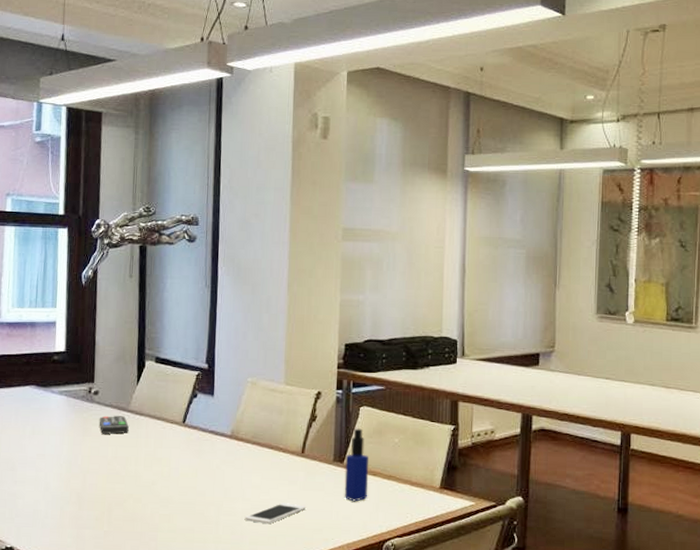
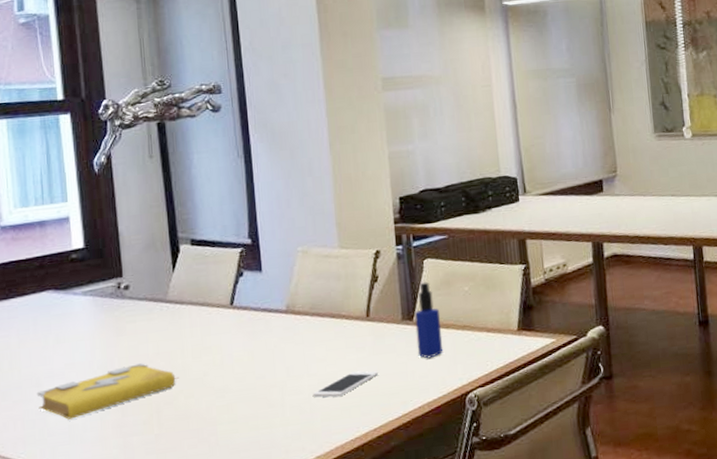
spell book: none [10,464,131,505] -> present [36,363,180,420]
remote control: present [99,415,129,434] -> none [133,308,170,331]

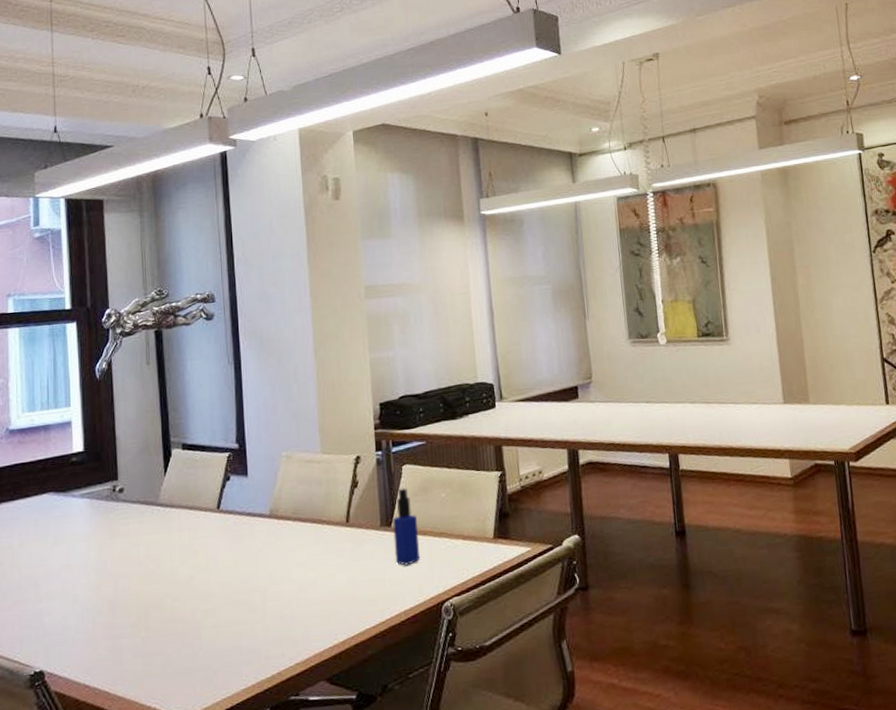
spell book: present [36,363,180,420] -> none [34,565,168,621]
cell phone: present [312,371,378,398] -> none [293,577,356,604]

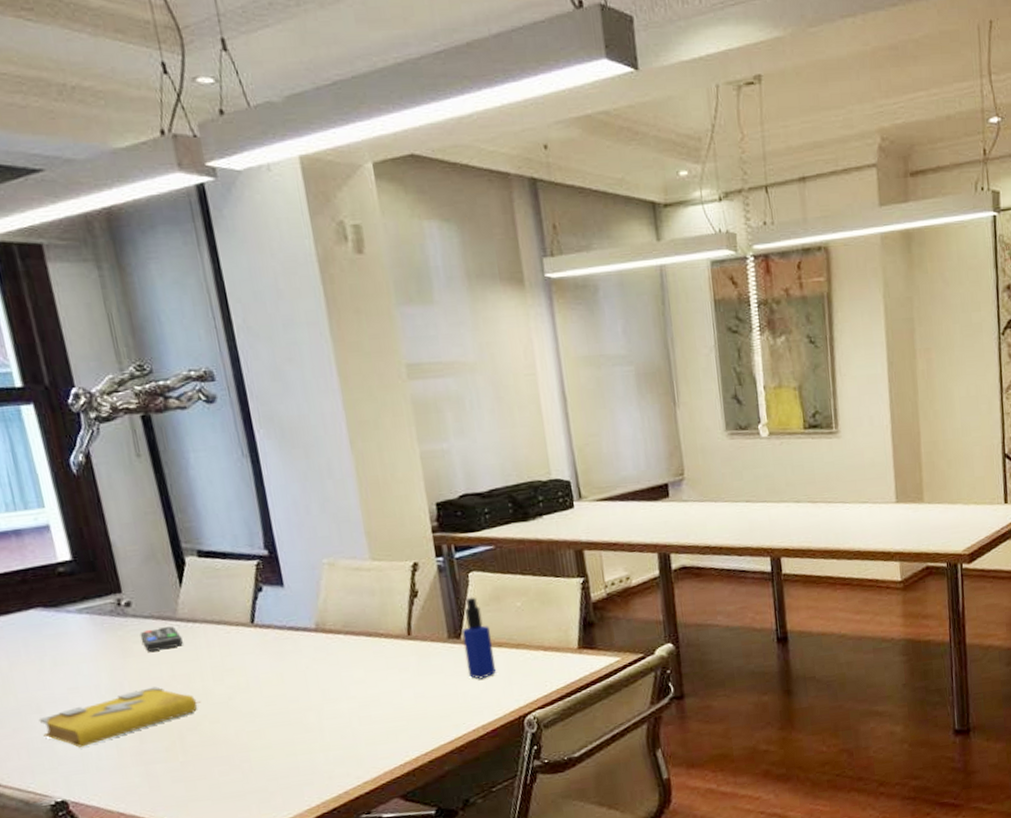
spell book: none [34,565,168,621] -> present [38,686,202,748]
remote control: none [126,511,160,533] -> present [139,626,183,652]

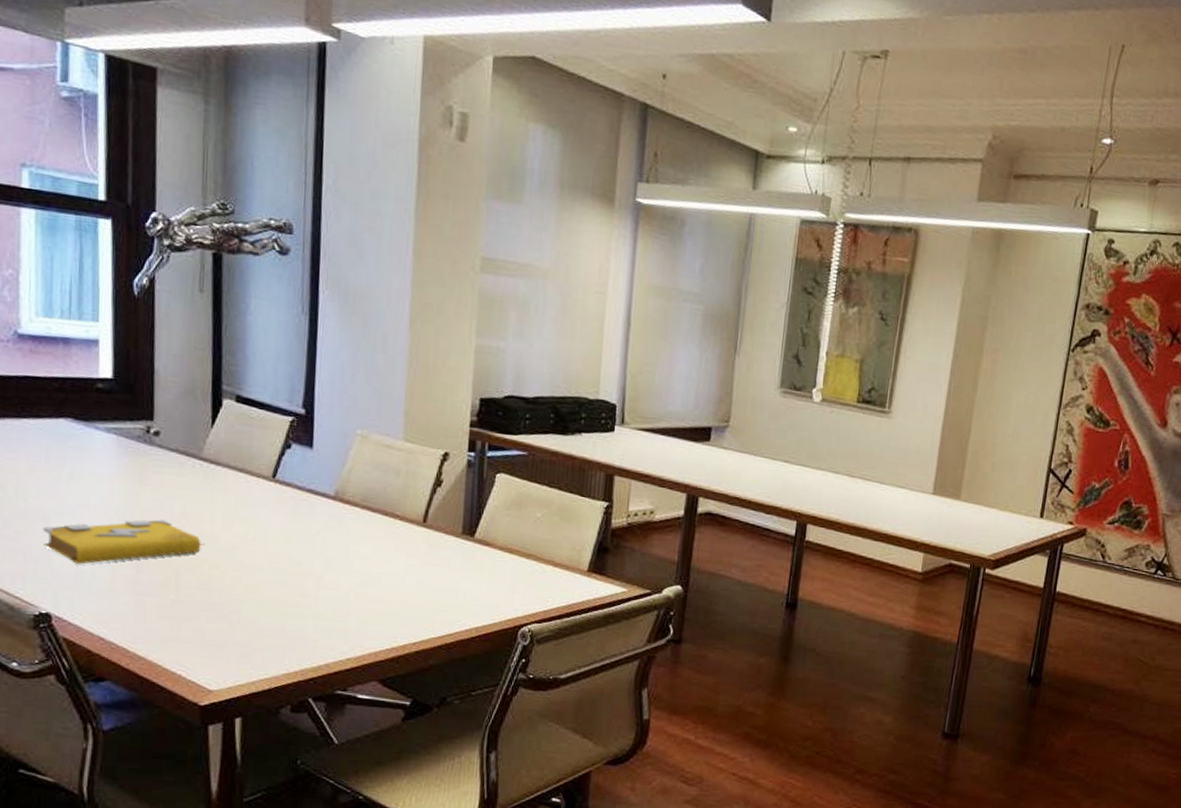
remote control: present [139,626,183,652] -> none [161,462,201,486]
bottle: present [461,597,497,679] -> none [473,498,506,581]

